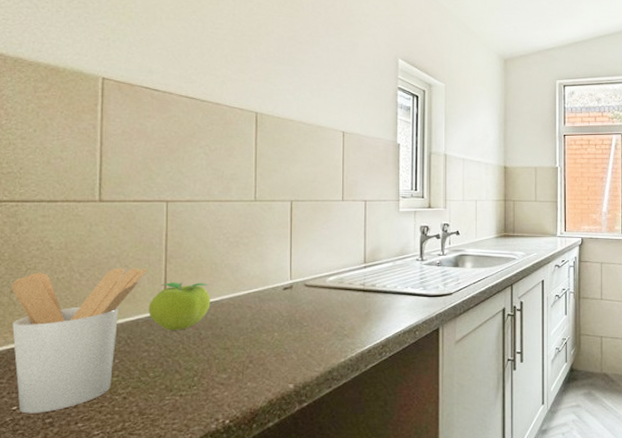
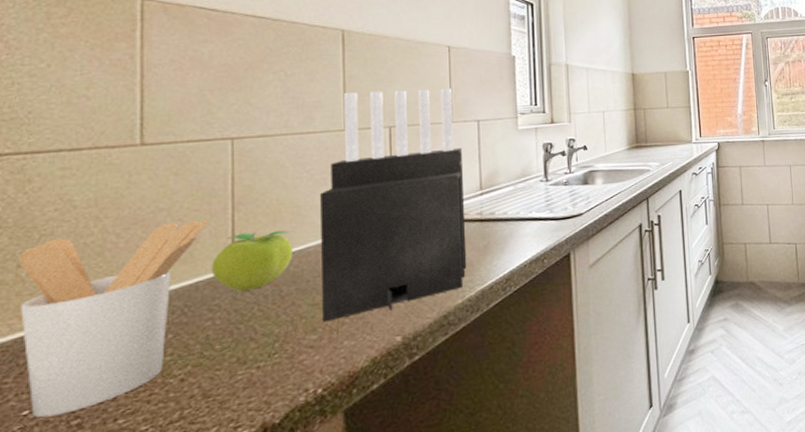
knife block: none [232,168,351,365] -> present [320,88,467,323]

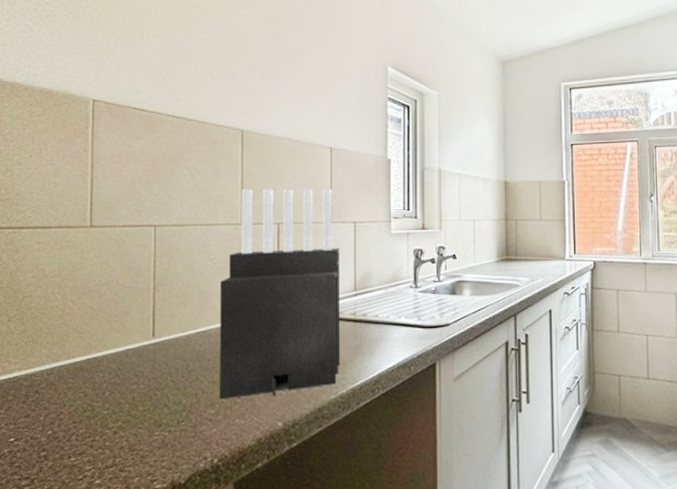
utensil holder: present [19,220,208,418] -> none [10,295,136,446]
fruit: present [211,230,293,292] -> none [138,311,198,362]

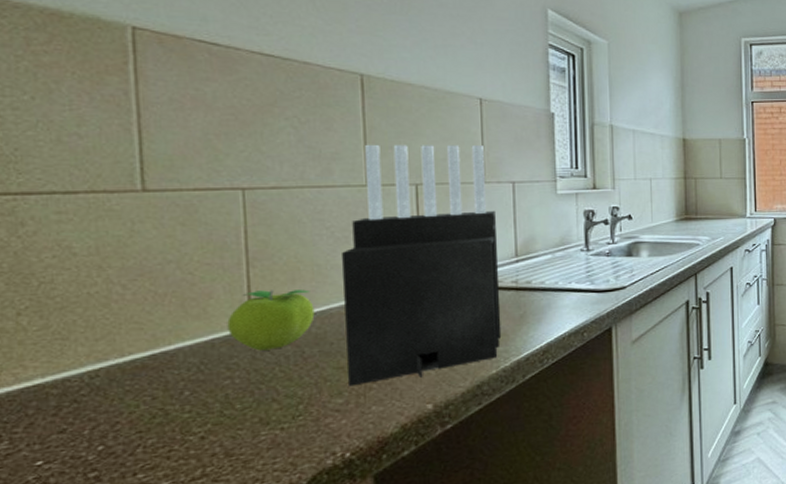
fruit: none [138,311,198,362] -> present [227,289,315,351]

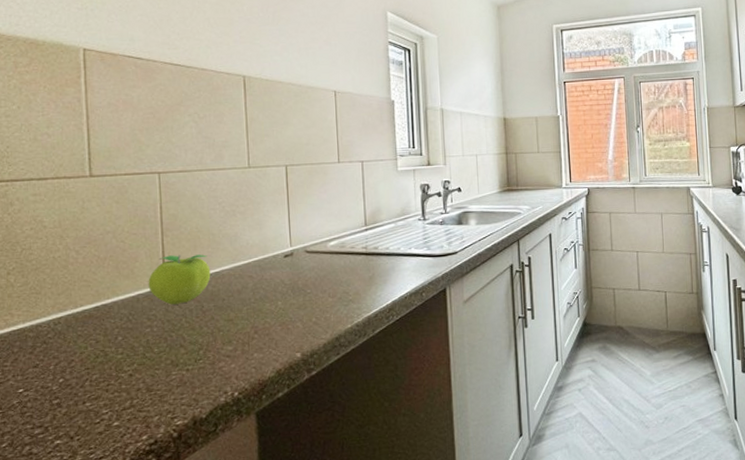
knife block: present [342,144,502,387] -> none [231,130,355,336]

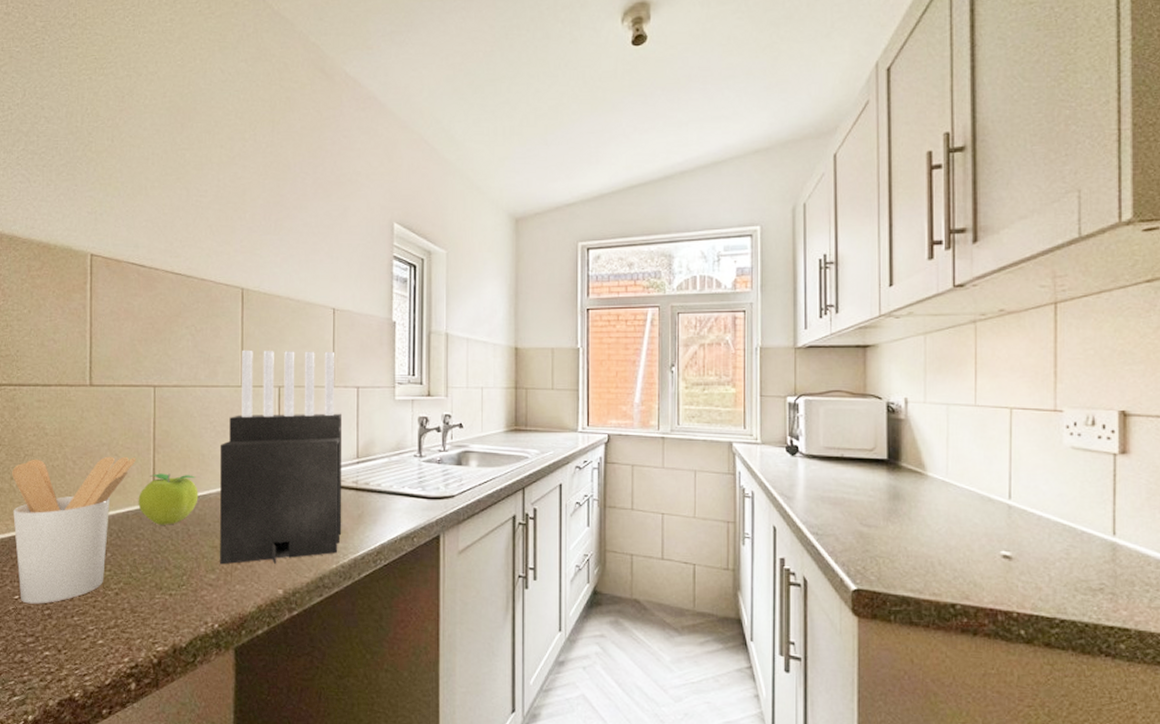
utensil holder: none [9,242,144,396] -> present [12,456,136,604]
knife block: none [231,130,355,336] -> present [220,350,343,565]

